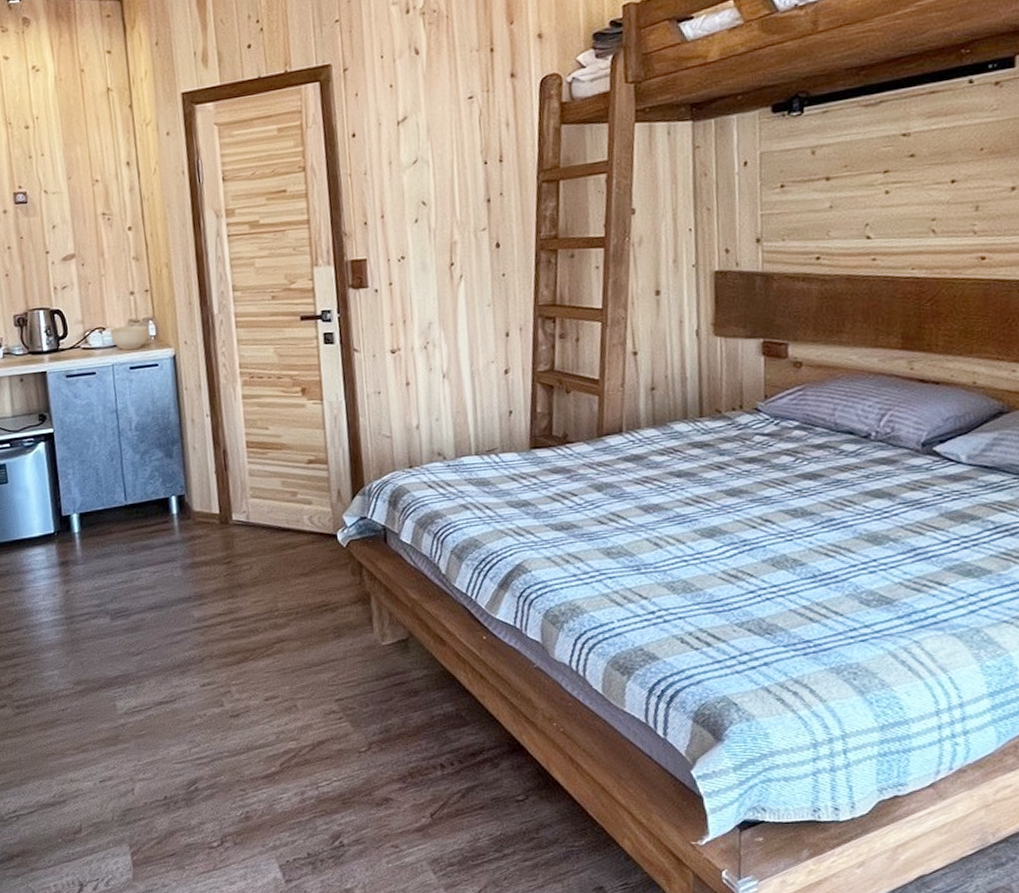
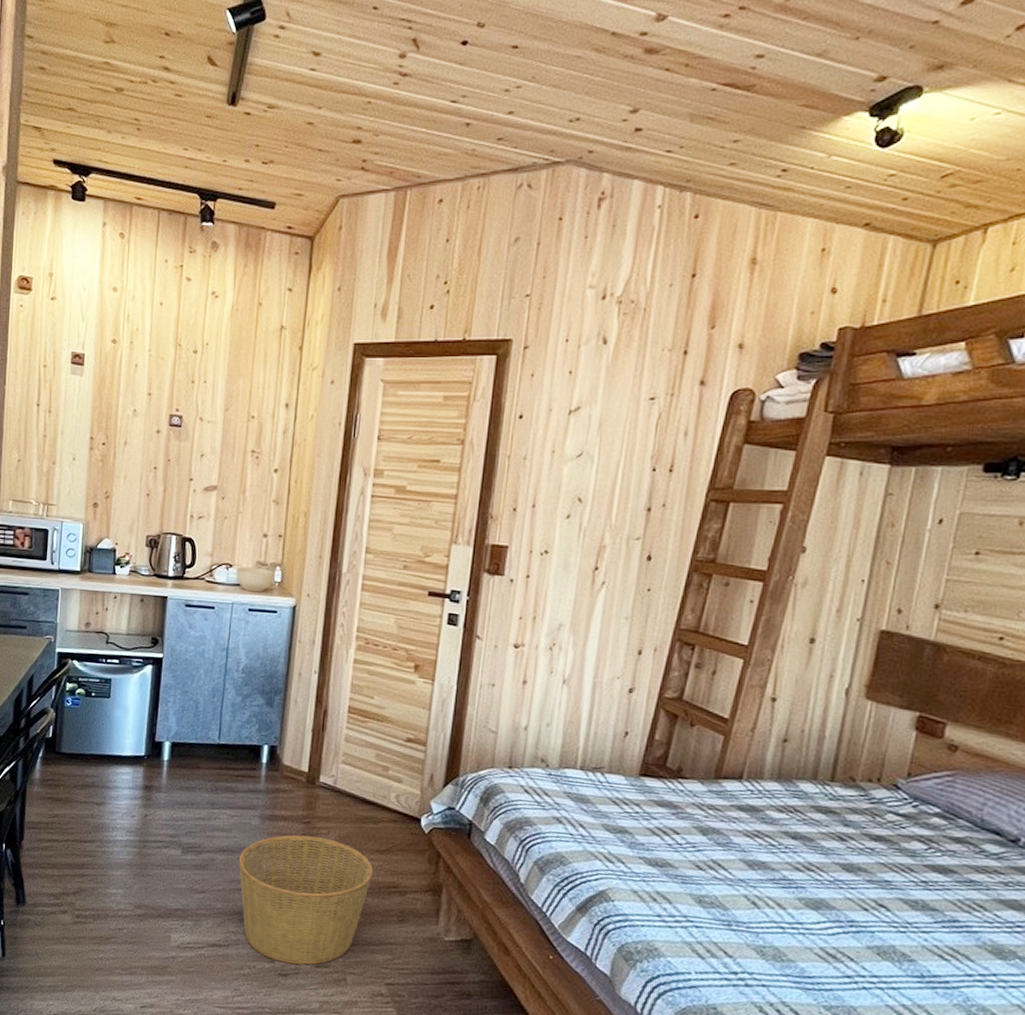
basket: none [169,573,302,704] -> present [239,835,373,966]

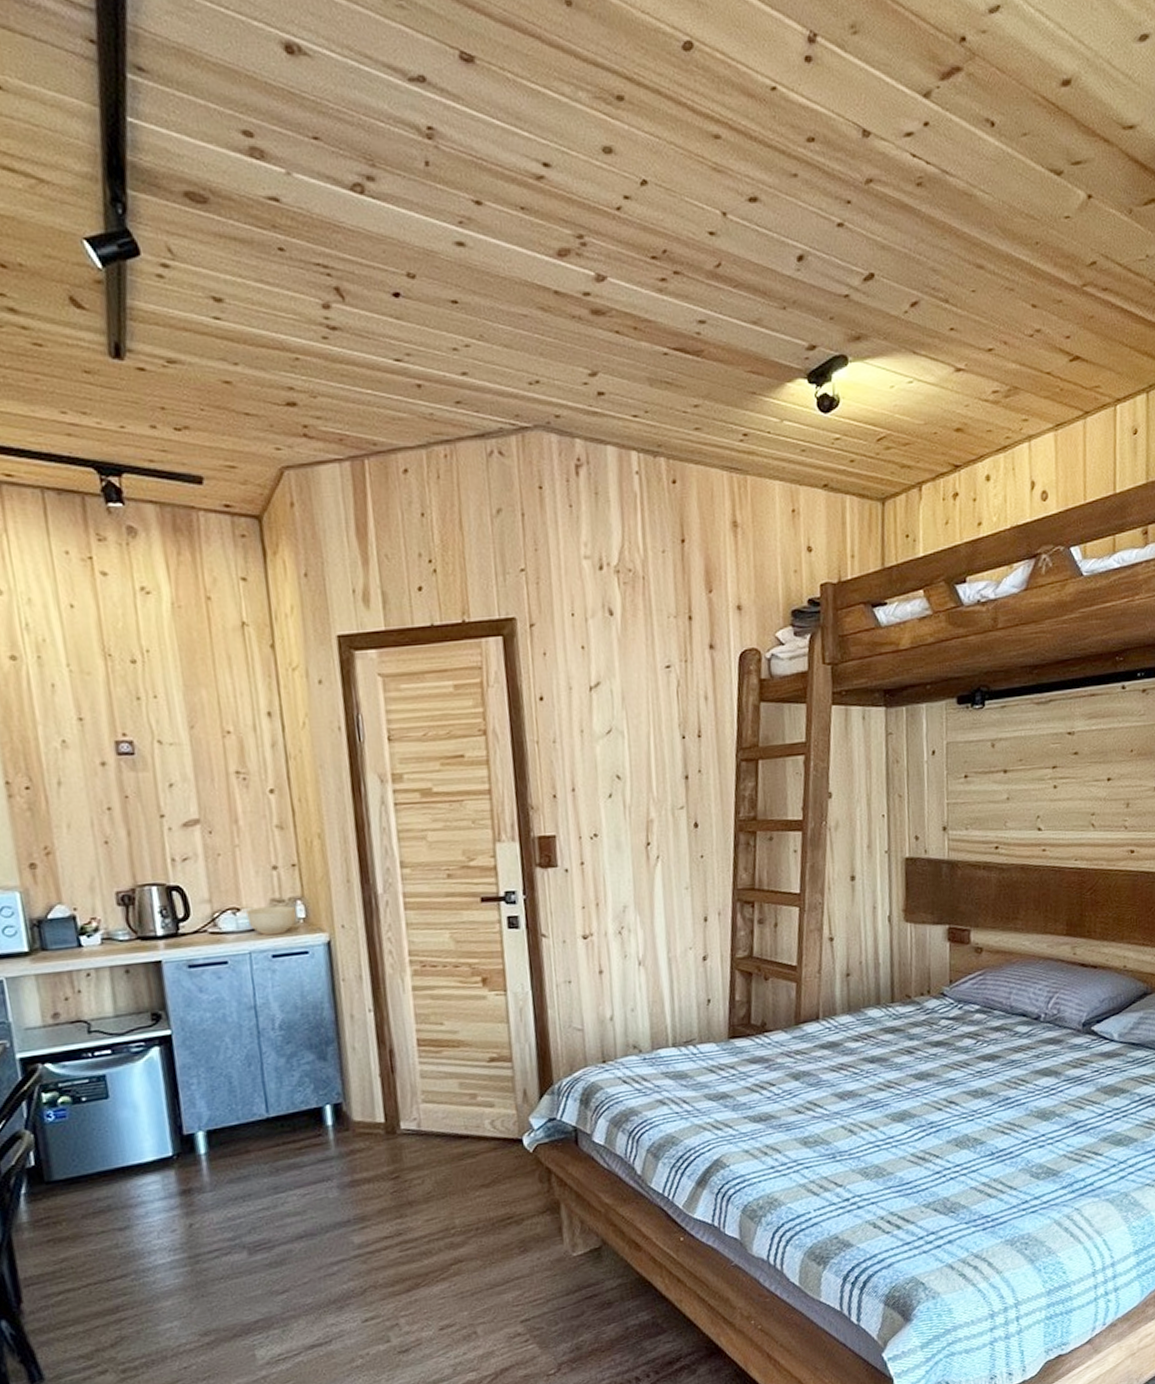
basket: present [239,835,373,966] -> none [322,1188,482,1339]

